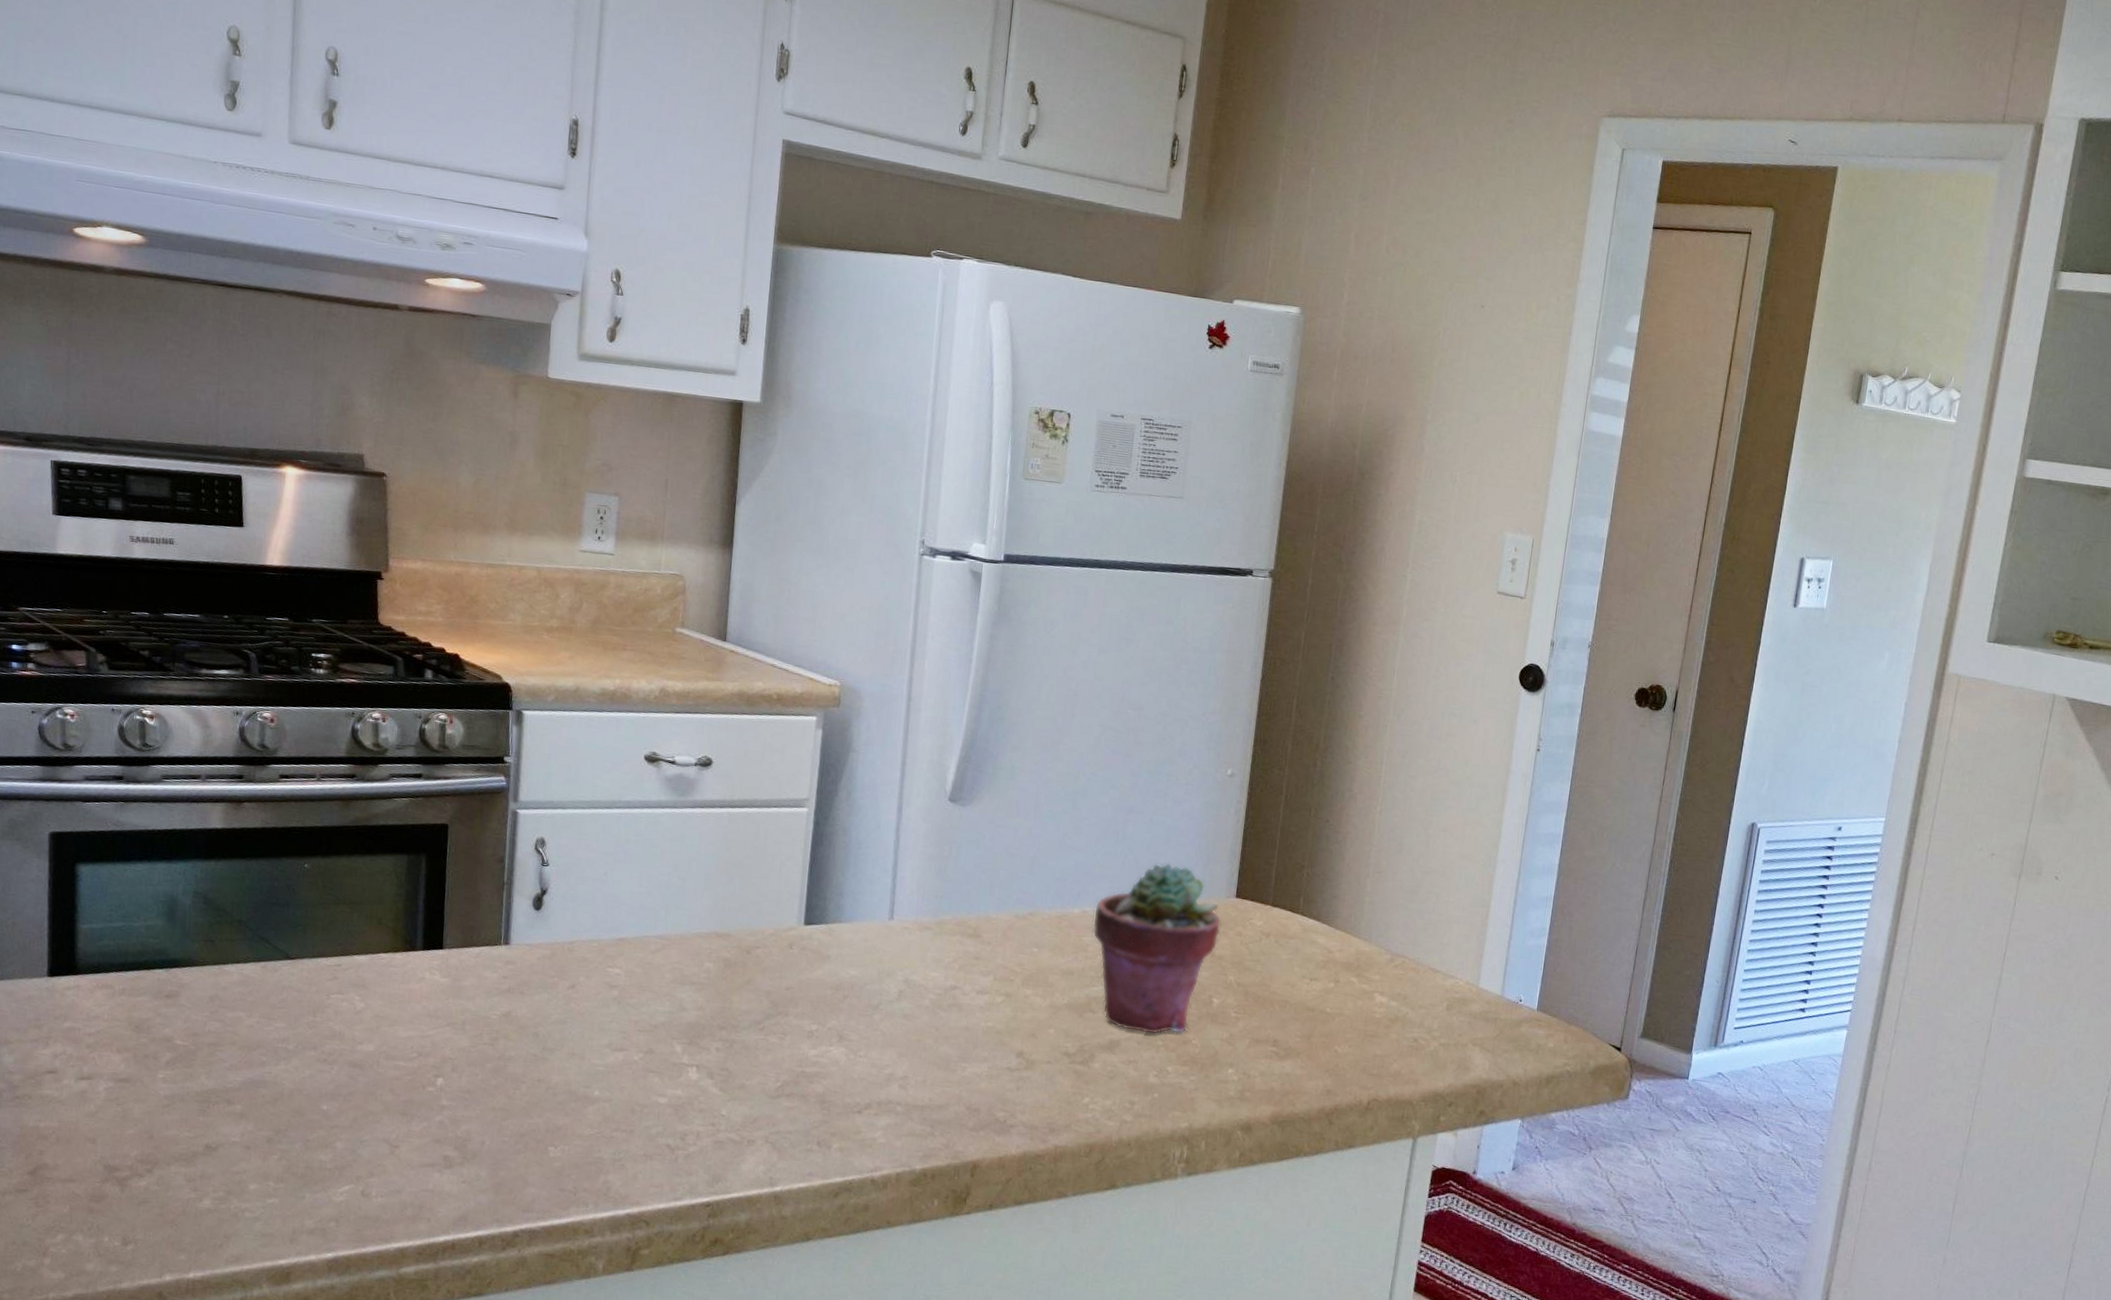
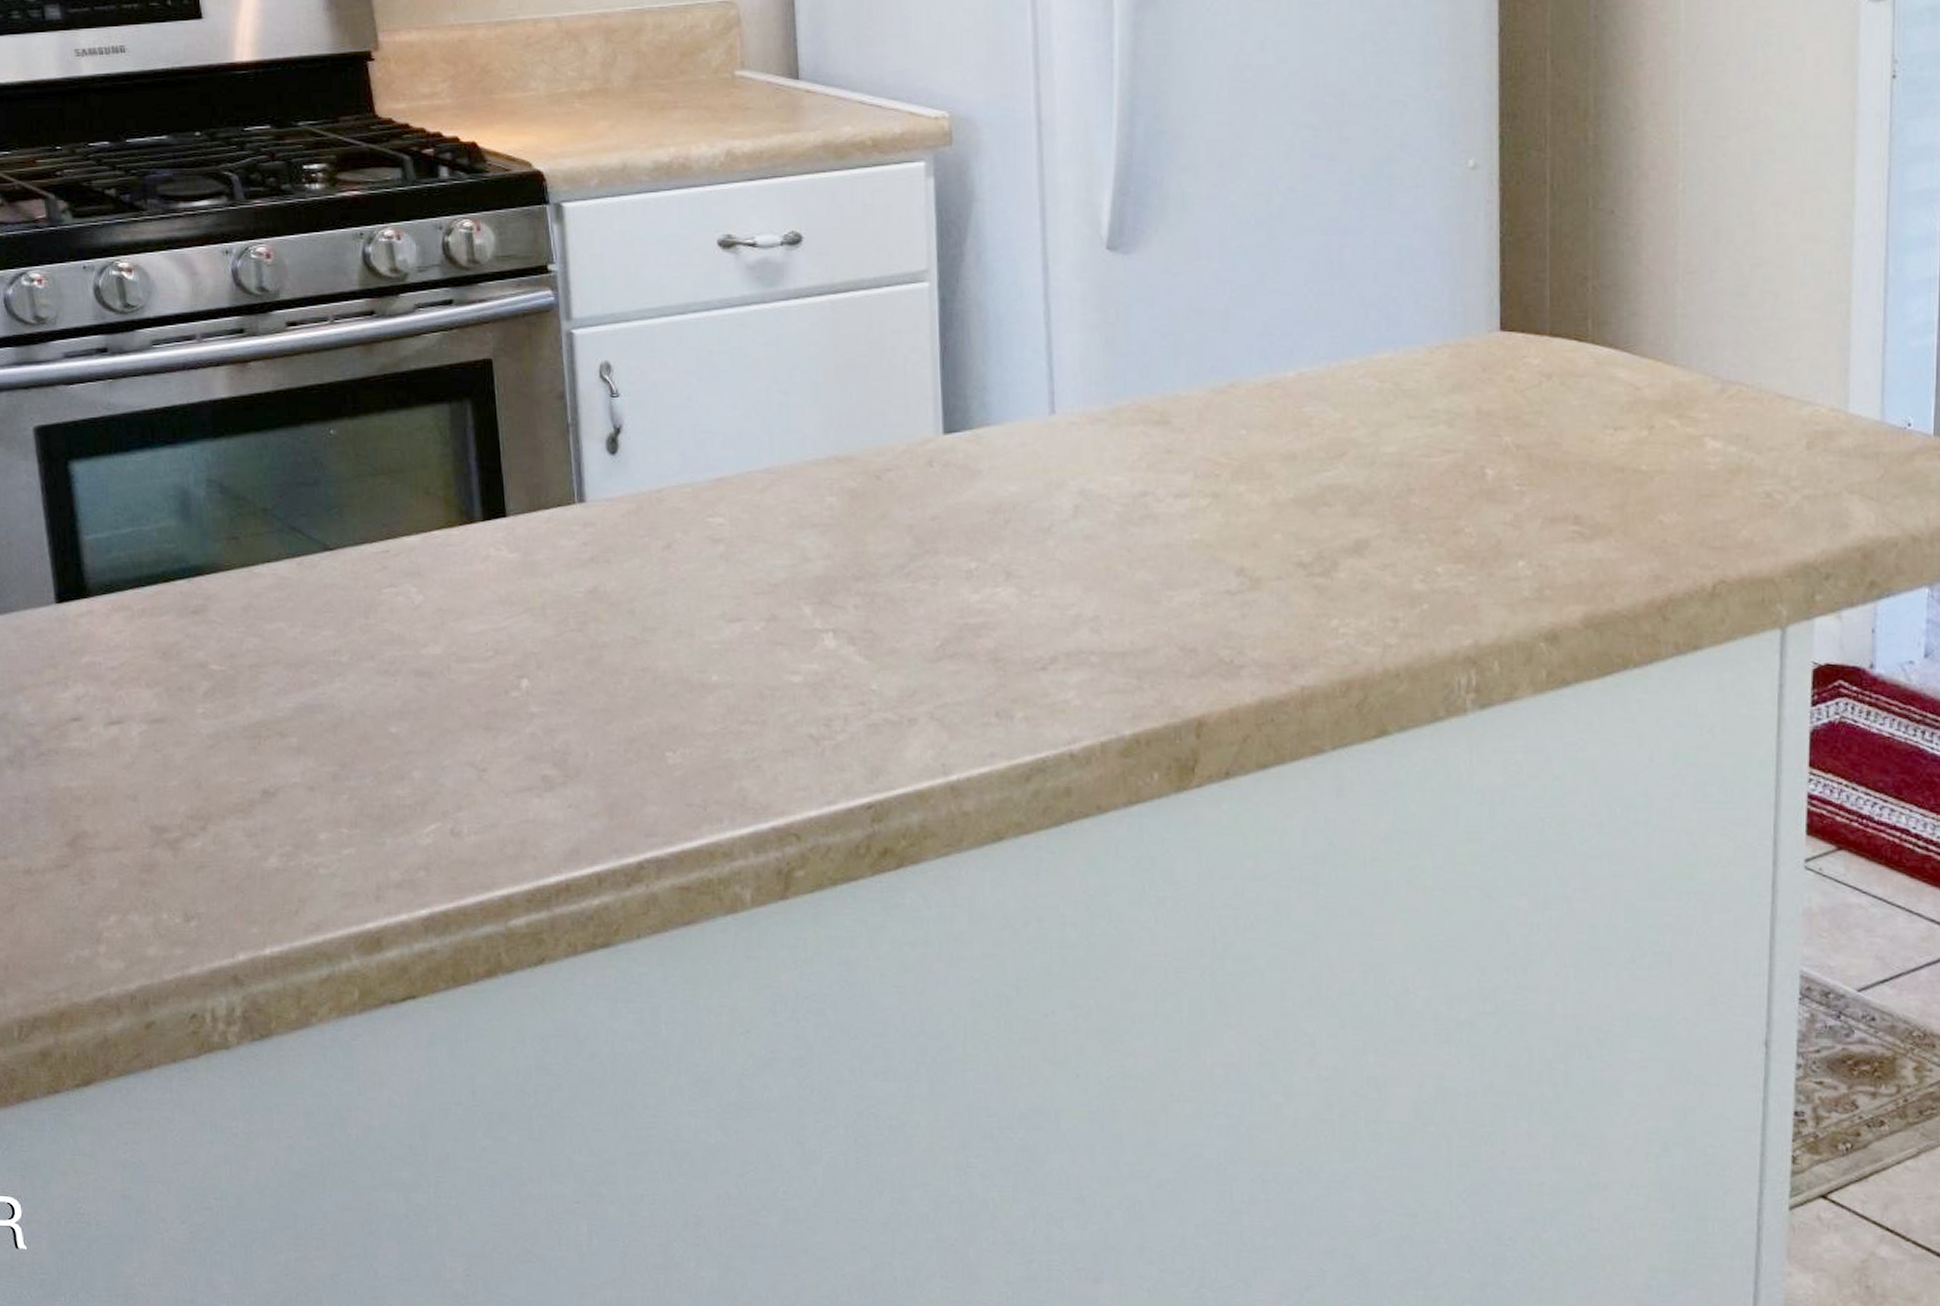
potted succulent: present [1092,862,1222,1035] -> none [1315,294,1485,527]

